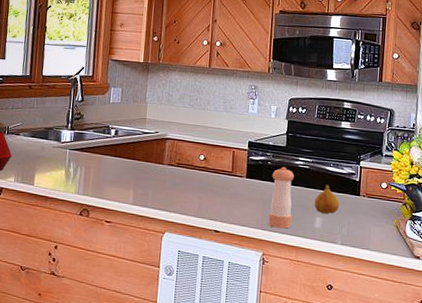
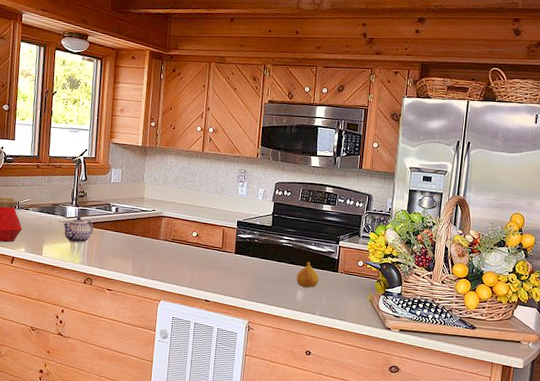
teapot: none [57,141,91,171] -> present [63,216,94,243]
pepper shaker: present [268,167,295,229] -> none [254,244,279,300]

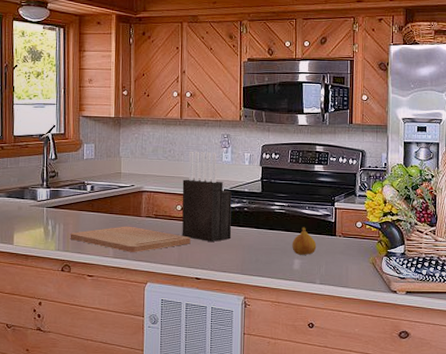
teapot: present [63,216,94,243] -> none [34,199,69,228]
cutting board: none [93,247,203,272] -> present [70,226,191,252]
knife block: none [195,182,244,269] -> present [182,151,232,243]

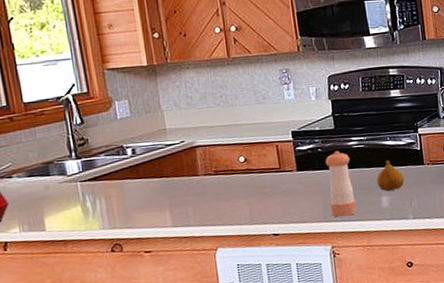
cutting board: present [70,226,191,252] -> none [115,188,262,218]
knife block: present [182,151,232,243] -> none [241,91,308,193]
pepper shaker: none [248,212,271,272] -> present [325,150,357,217]

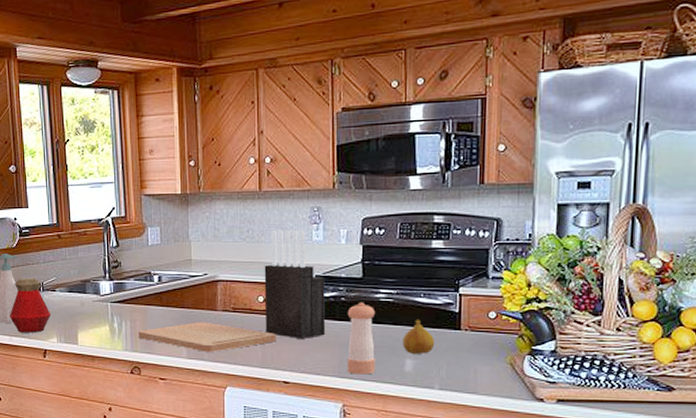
cutting board: none [115,188,262,218] -> present [138,322,276,352]
knife block: none [241,91,308,193] -> present [264,229,326,340]

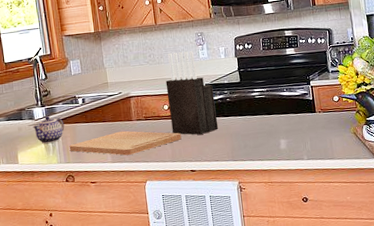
teapot: none [97,293,135,325] -> present [32,116,65,144]
pepper shaker: present [346,302,376,375] -> none [232,100,259,157]
fruit: present [403,319,435,354] -> none [276,108,300,135]

